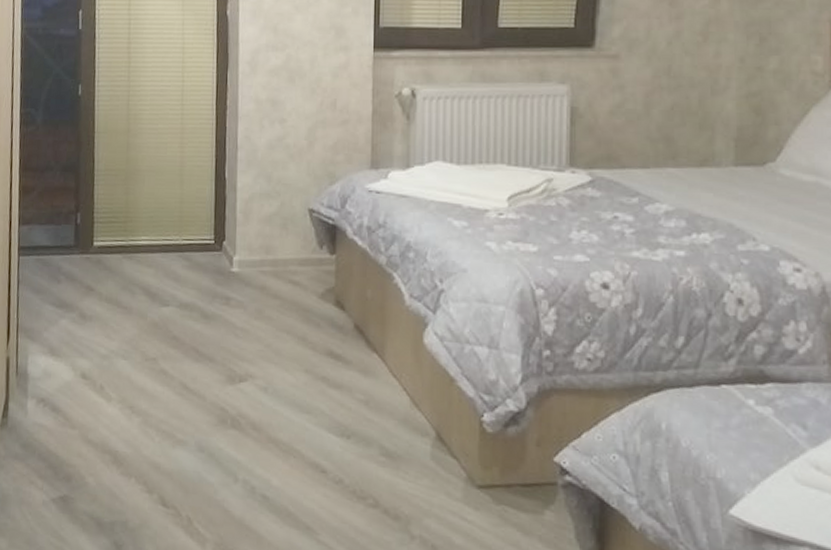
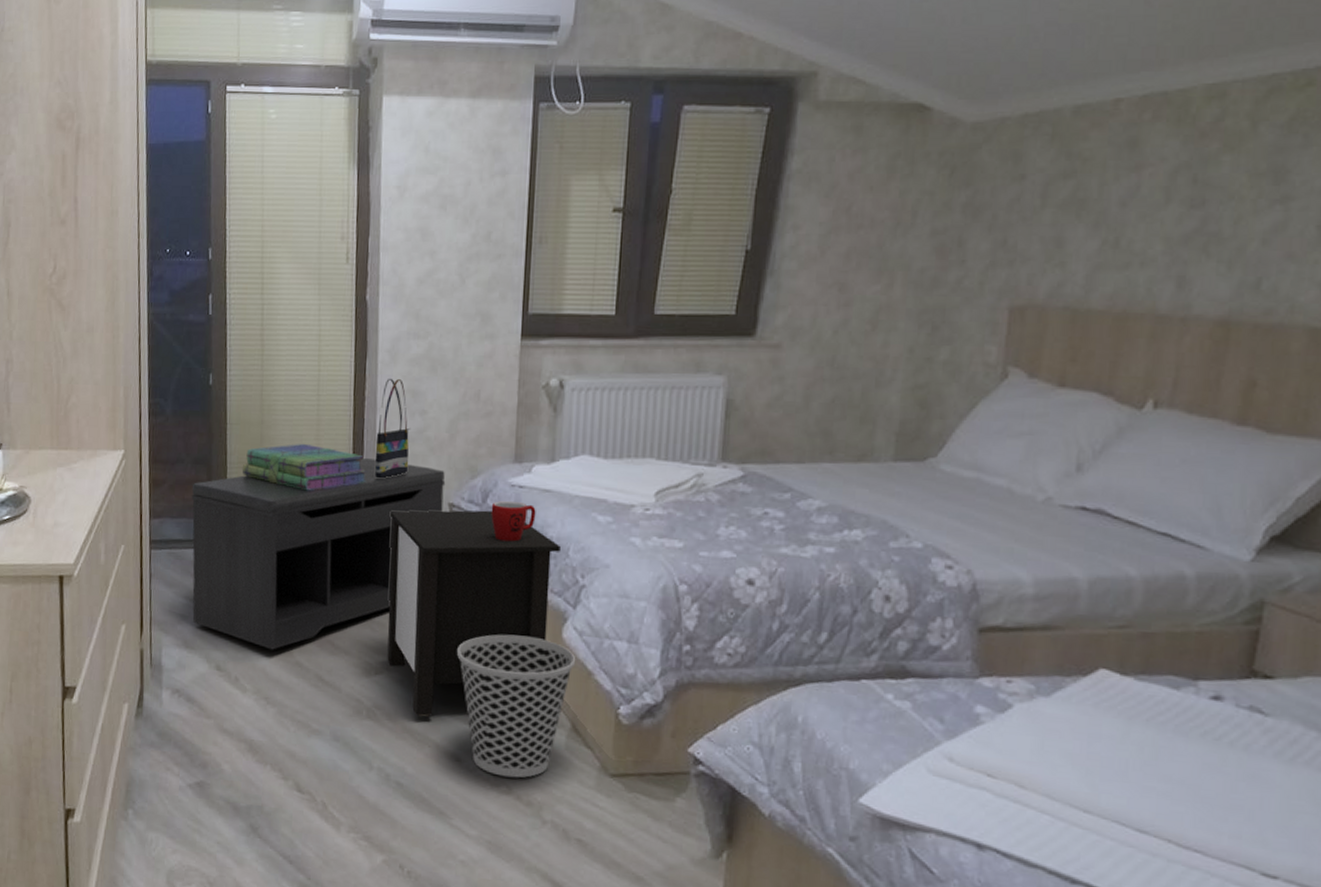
bench: none [59,165,305,357] -> present [191,458,446,650]
stack of books: none [108,152,229,198] -> present [242,444,367,491]
tote bag: none [236,88,271,185] -> present [374,378,411,479]
nightstand: none [251,215,418,426] -> present [387,510,560,717]
wastebasket: none [320,340,438,490] -> present [457,634,576,778]
mug: none [350,206,393,247] -> present [491,501,536,542]

